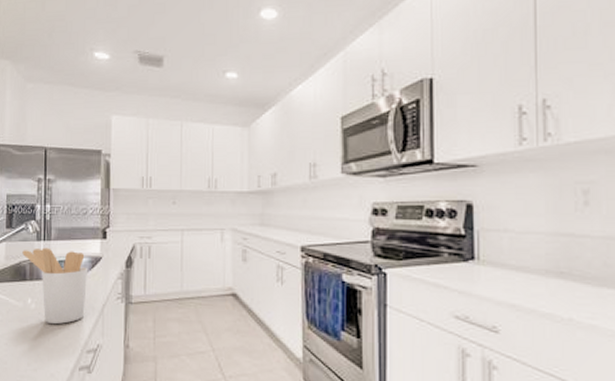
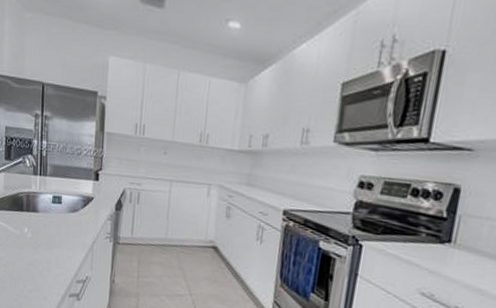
utensil holder: present [22,247,87,325] -> none [20,182,80,255]

